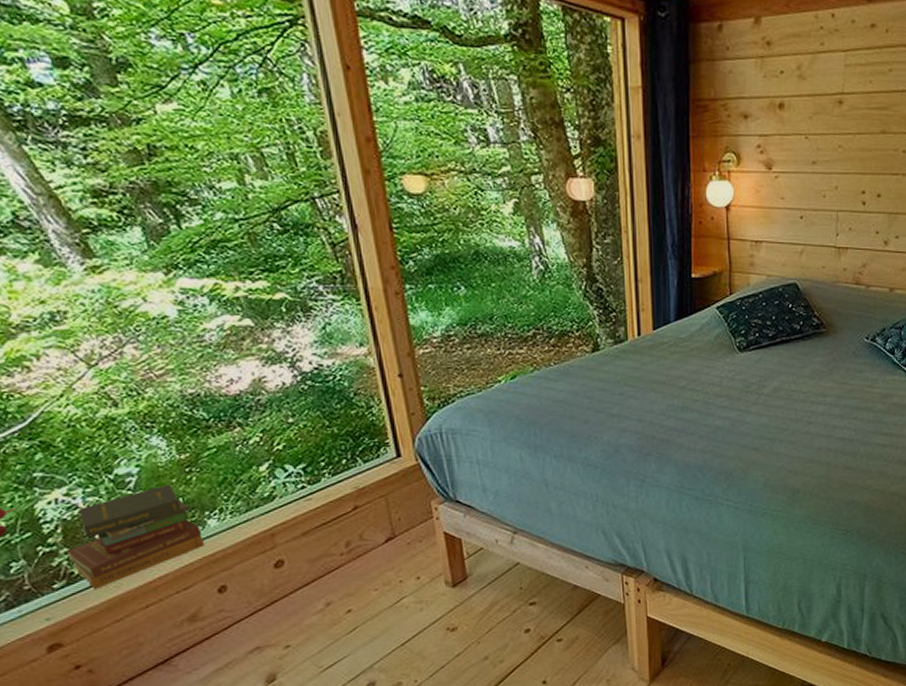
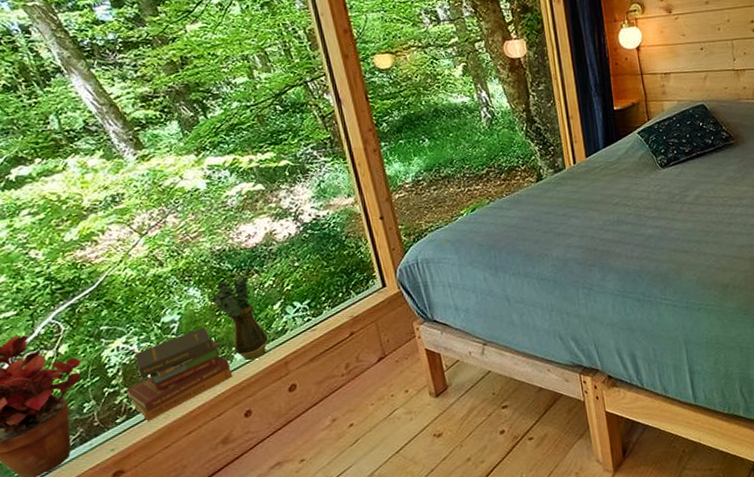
vase: none [180,426,251,529] -> present [211,274,268,361]

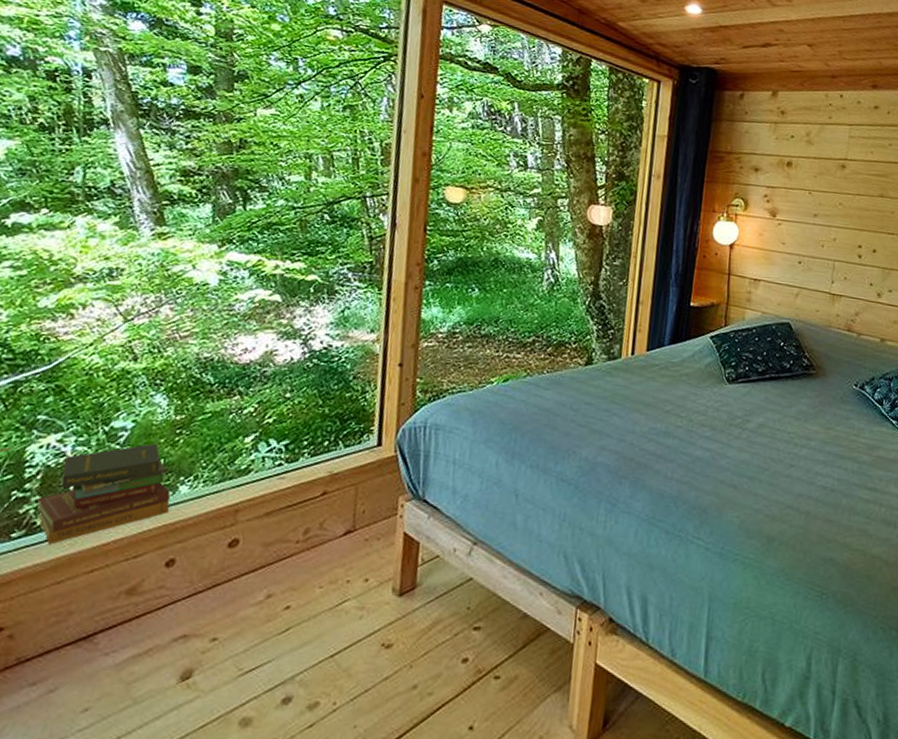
vase: present [211,274,268,361] -> none [176,391,228,498]

